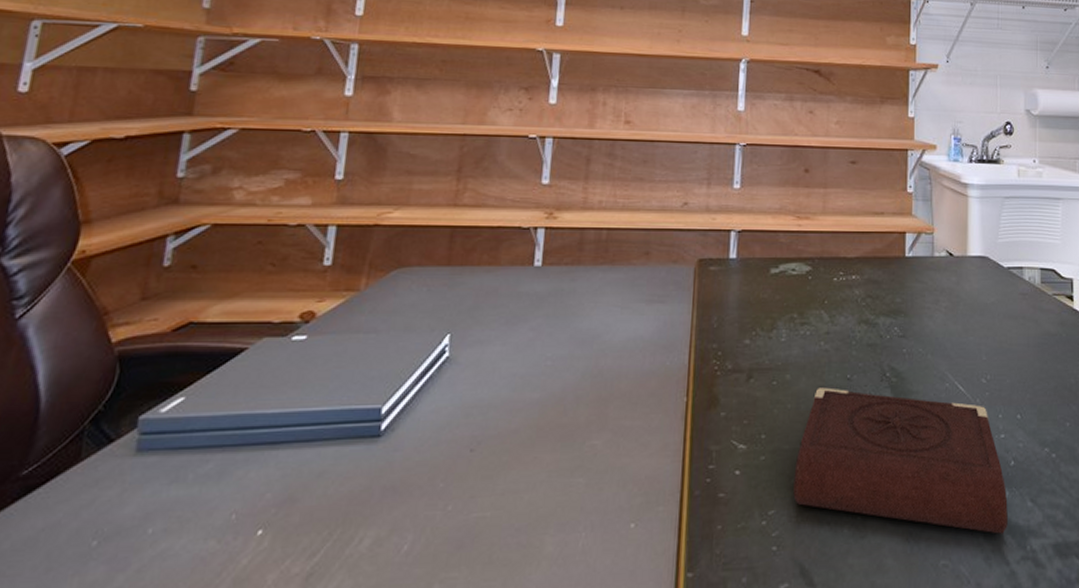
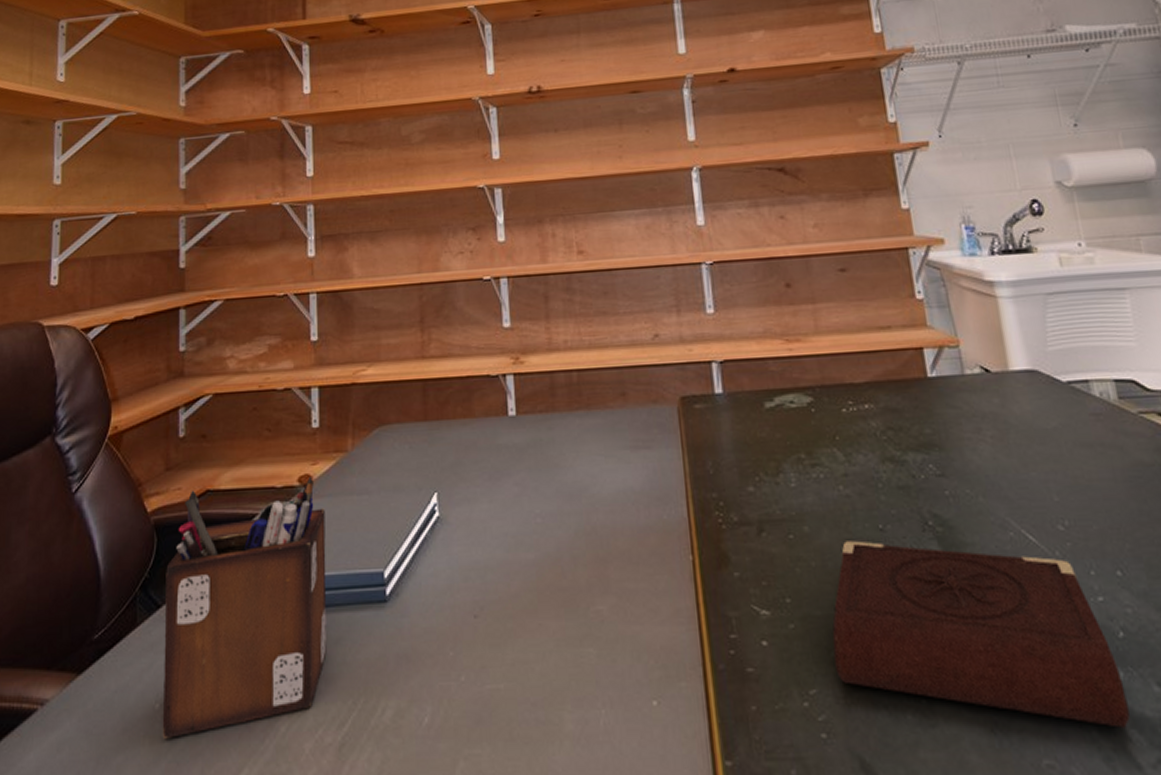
desk organizer: none [96,314,326,576] -> present [162,477,327,738]

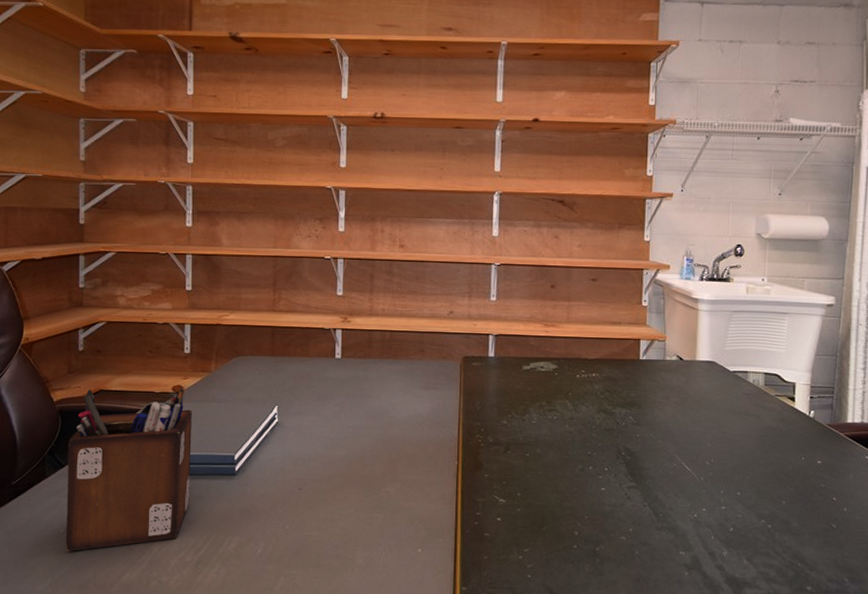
book: present [832,540,1130,728] -> none [544,460,726,583]

